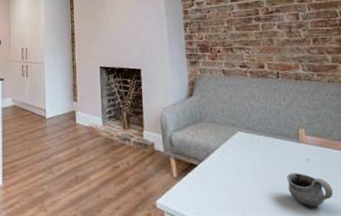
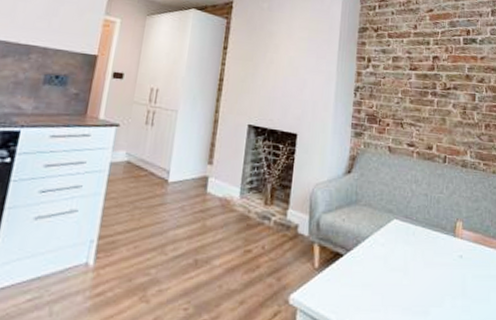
mug: present [287,173,333,207] -> none [436,270,480,309]

